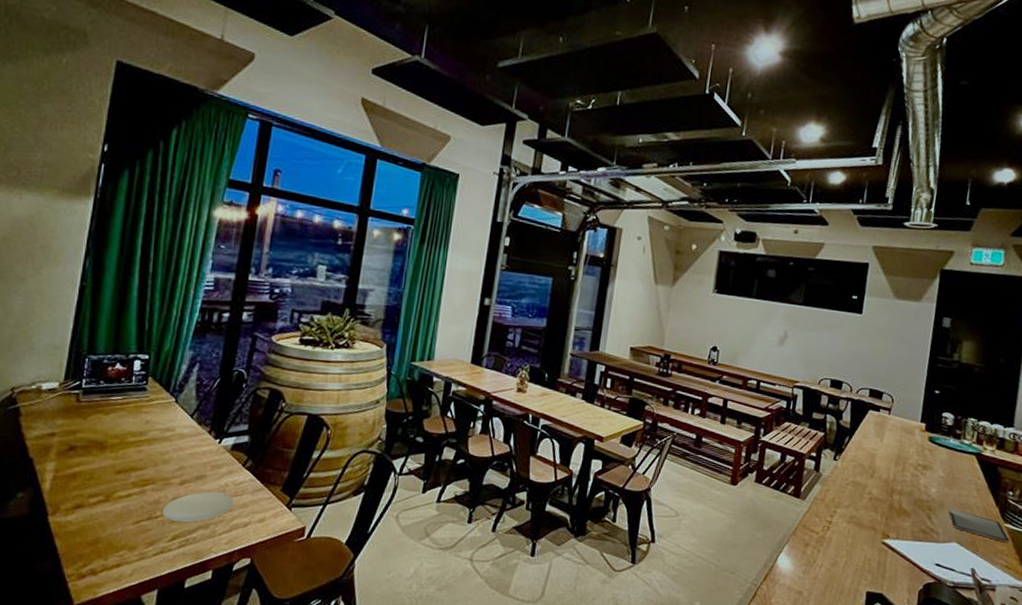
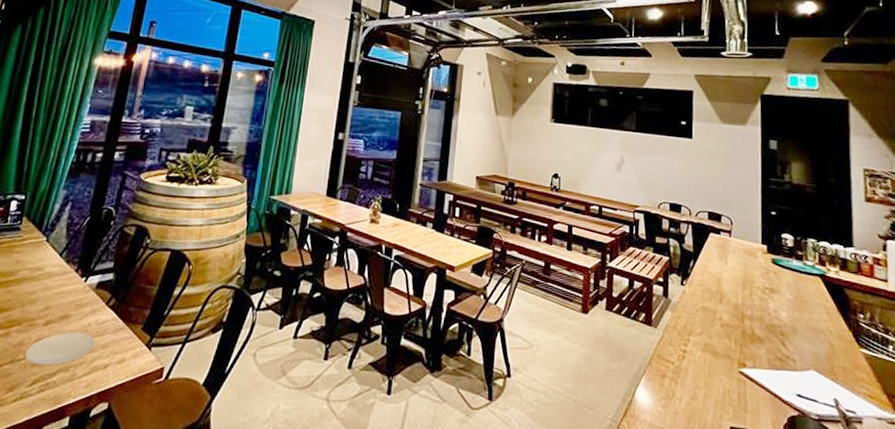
tablet: present [948,508,1010,543] -> none [801,334,869,370]

